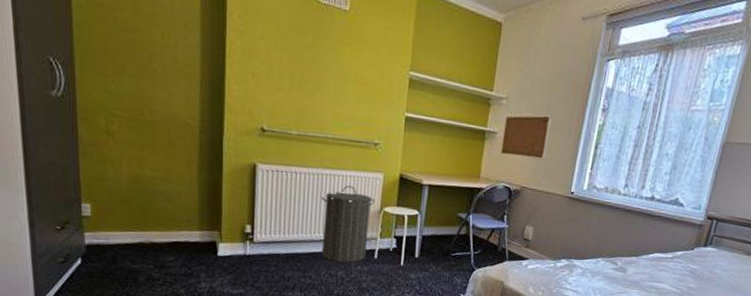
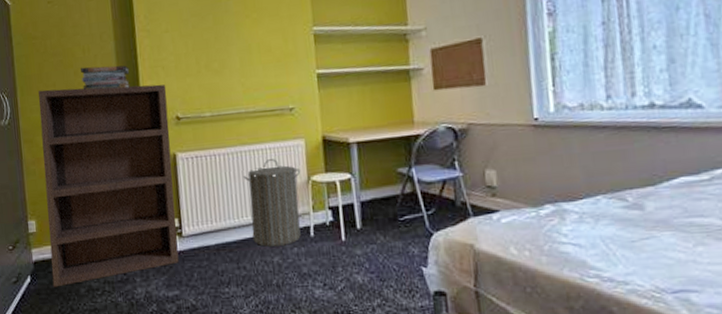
bookcase: none [102,67,254,273] -> present [38,84,179,288]
book stack: none [158,53,215,88] -> present [81,65,130,90]

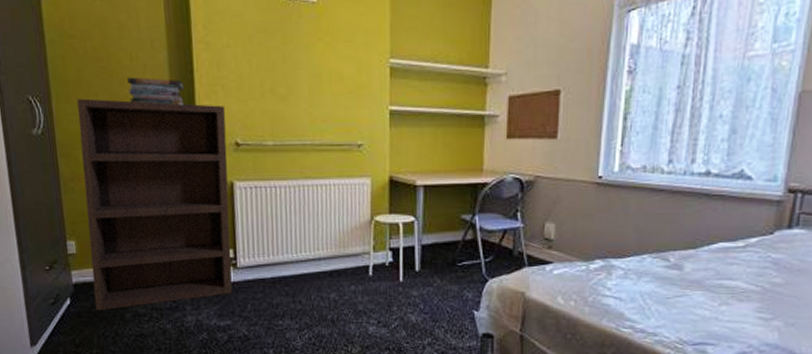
laundry hamper: present [243,159,301,247] -> none [304,196,365,283]

